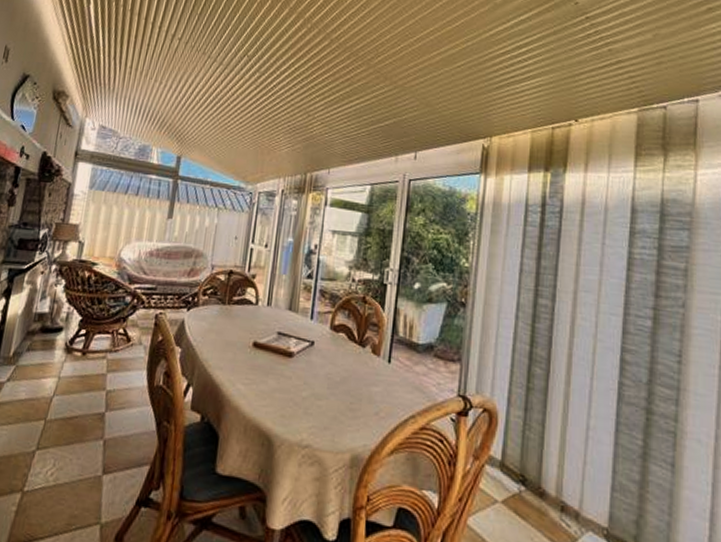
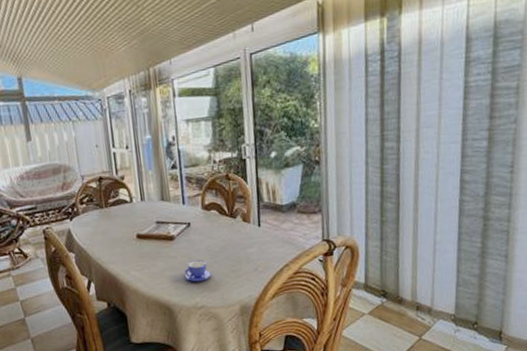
teacup: none [295,385,325,414] -> present [184,259,211,282]

